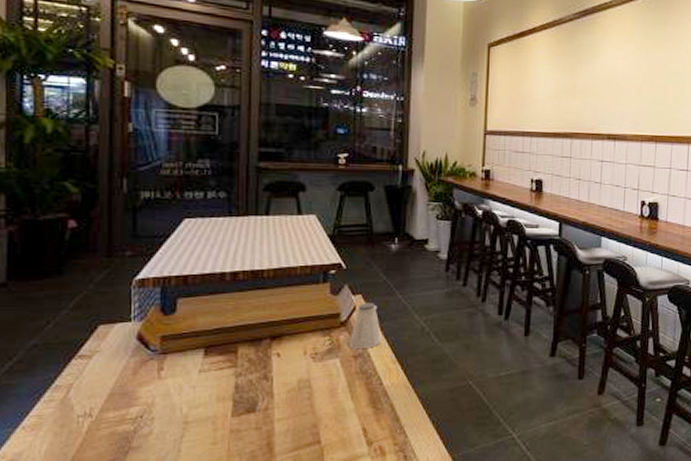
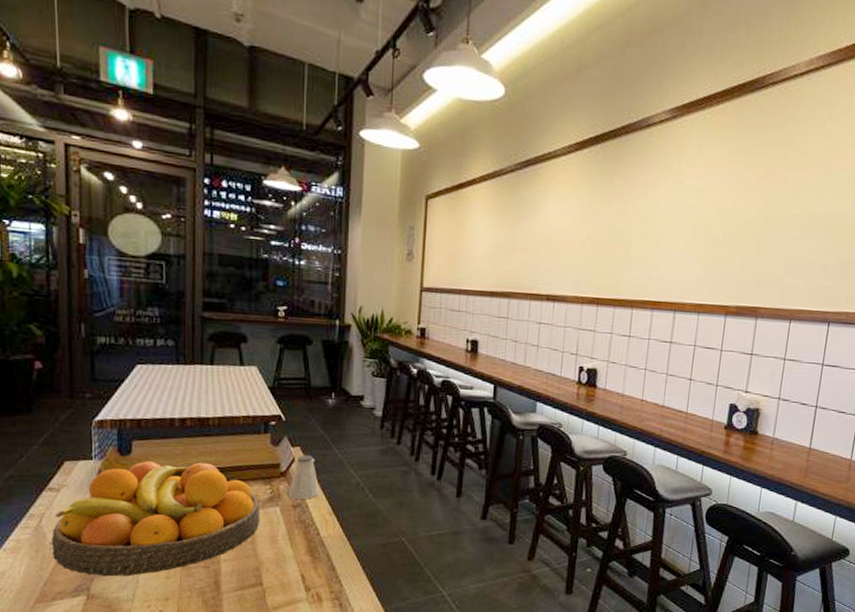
fruit bowl: none [81,317,319,448] -> present [52,461,260,577]

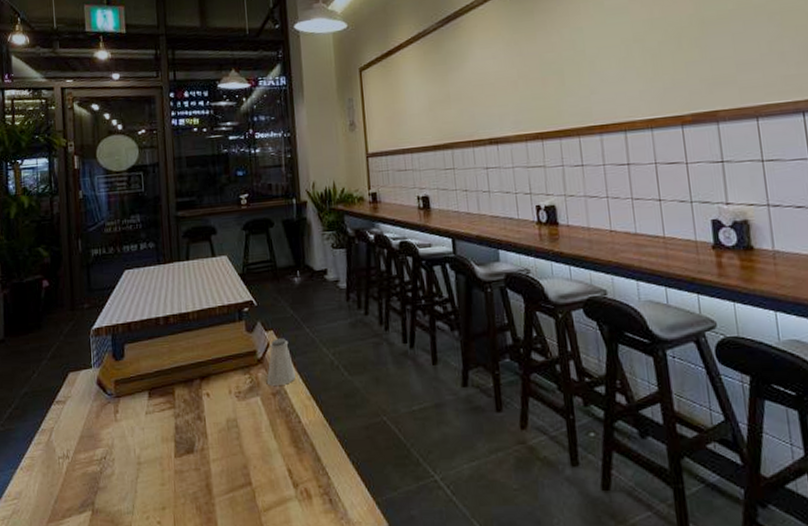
fruit bowl: present [52,461,260,577] -> none [60,358,244,489]

